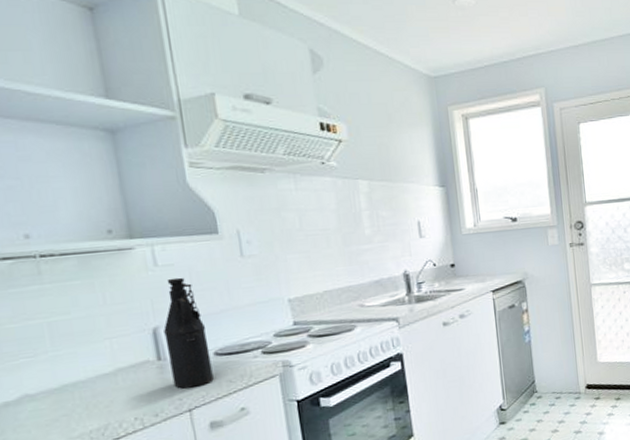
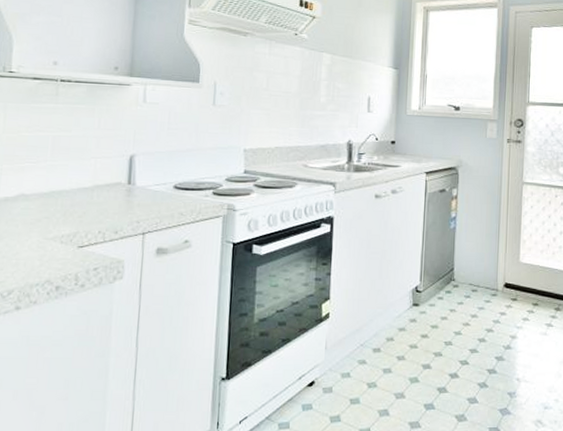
bottle: present [164,277,214,389] -> none [135,115,172,214]

